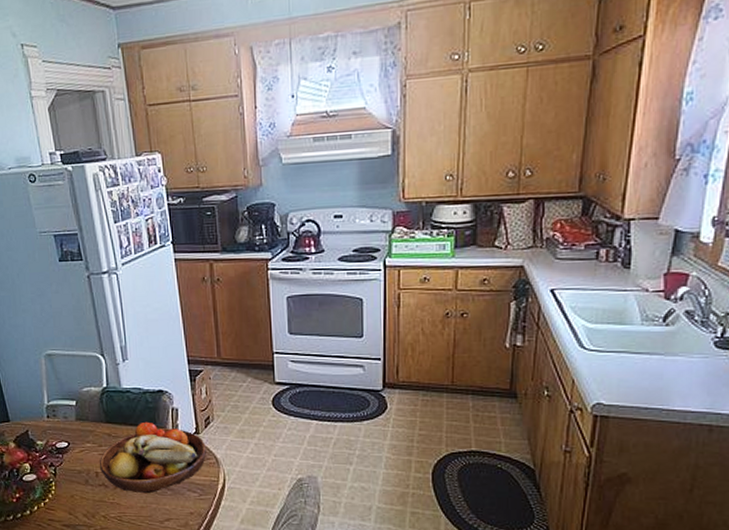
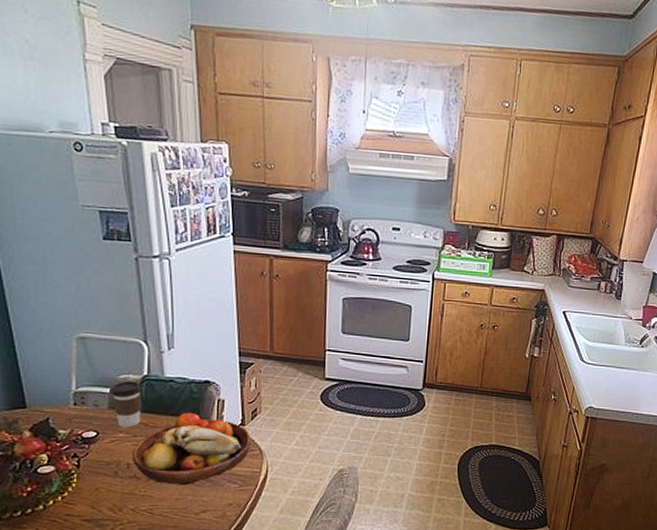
coffee cup: none [77,393,104,438] -> present [111,381,141,428]

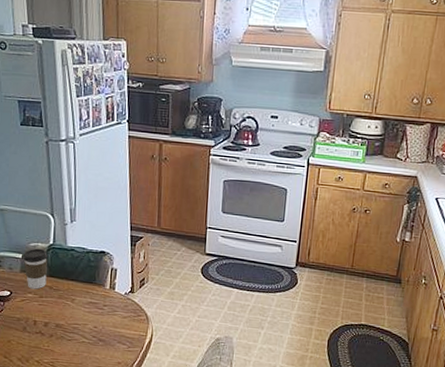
fruit bowl: present [133,412,251,484] -> none [39,278,139,343]

